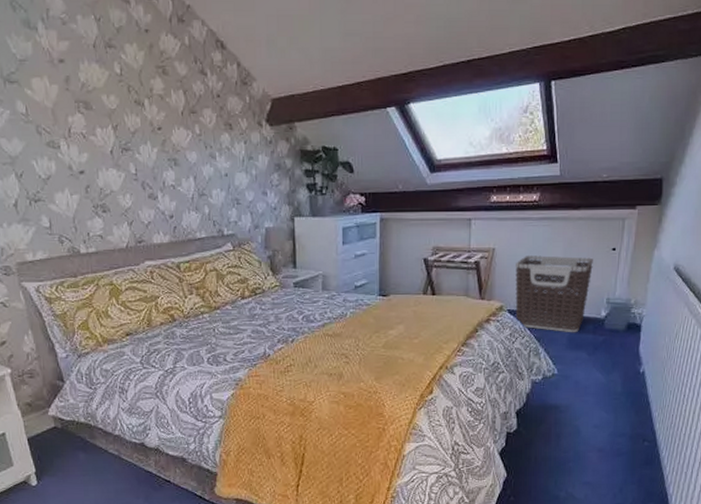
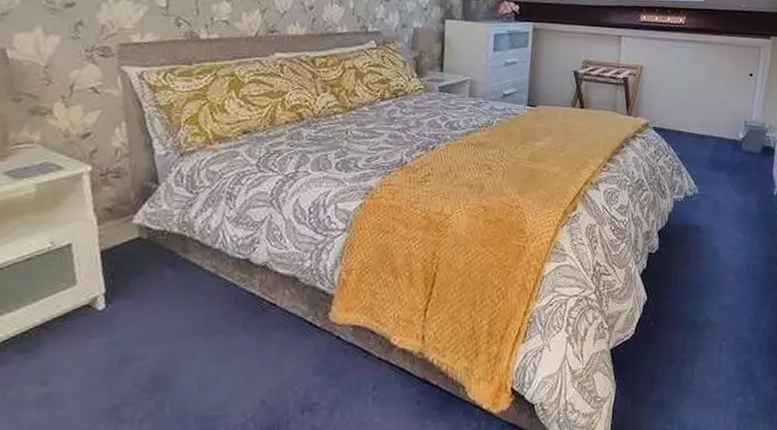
clothes hamper: present [515,255,593,333] -> none [660,75,733,154]

